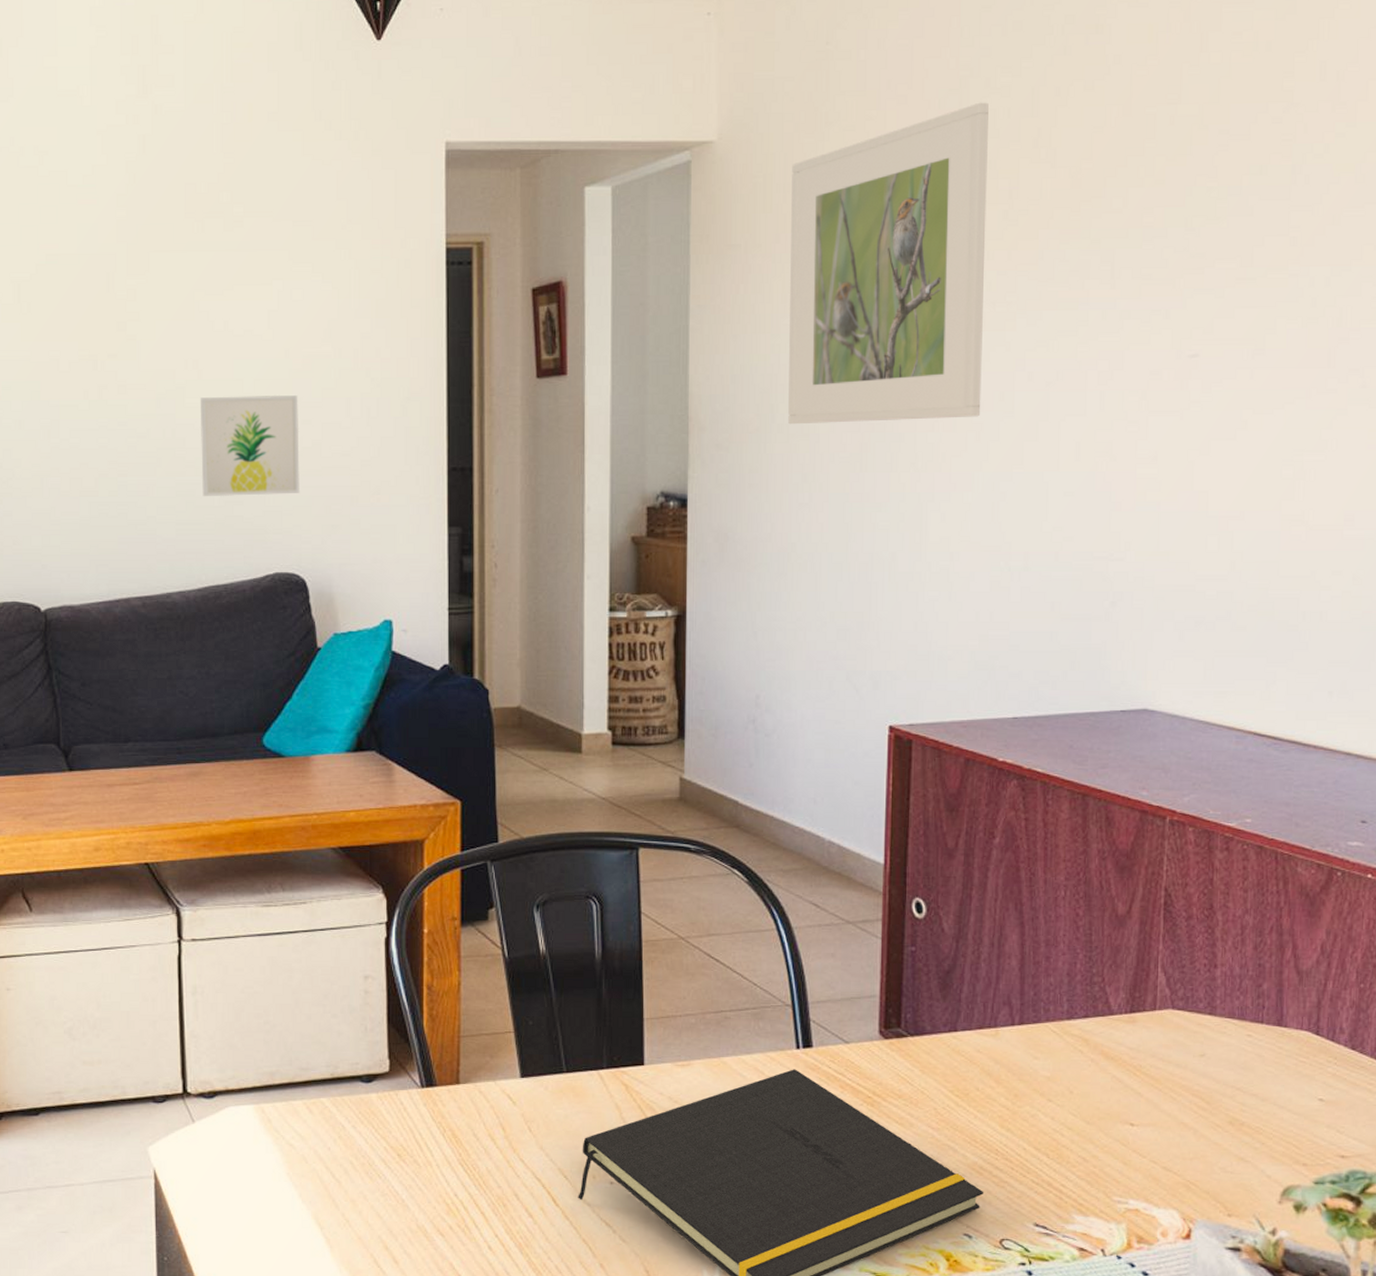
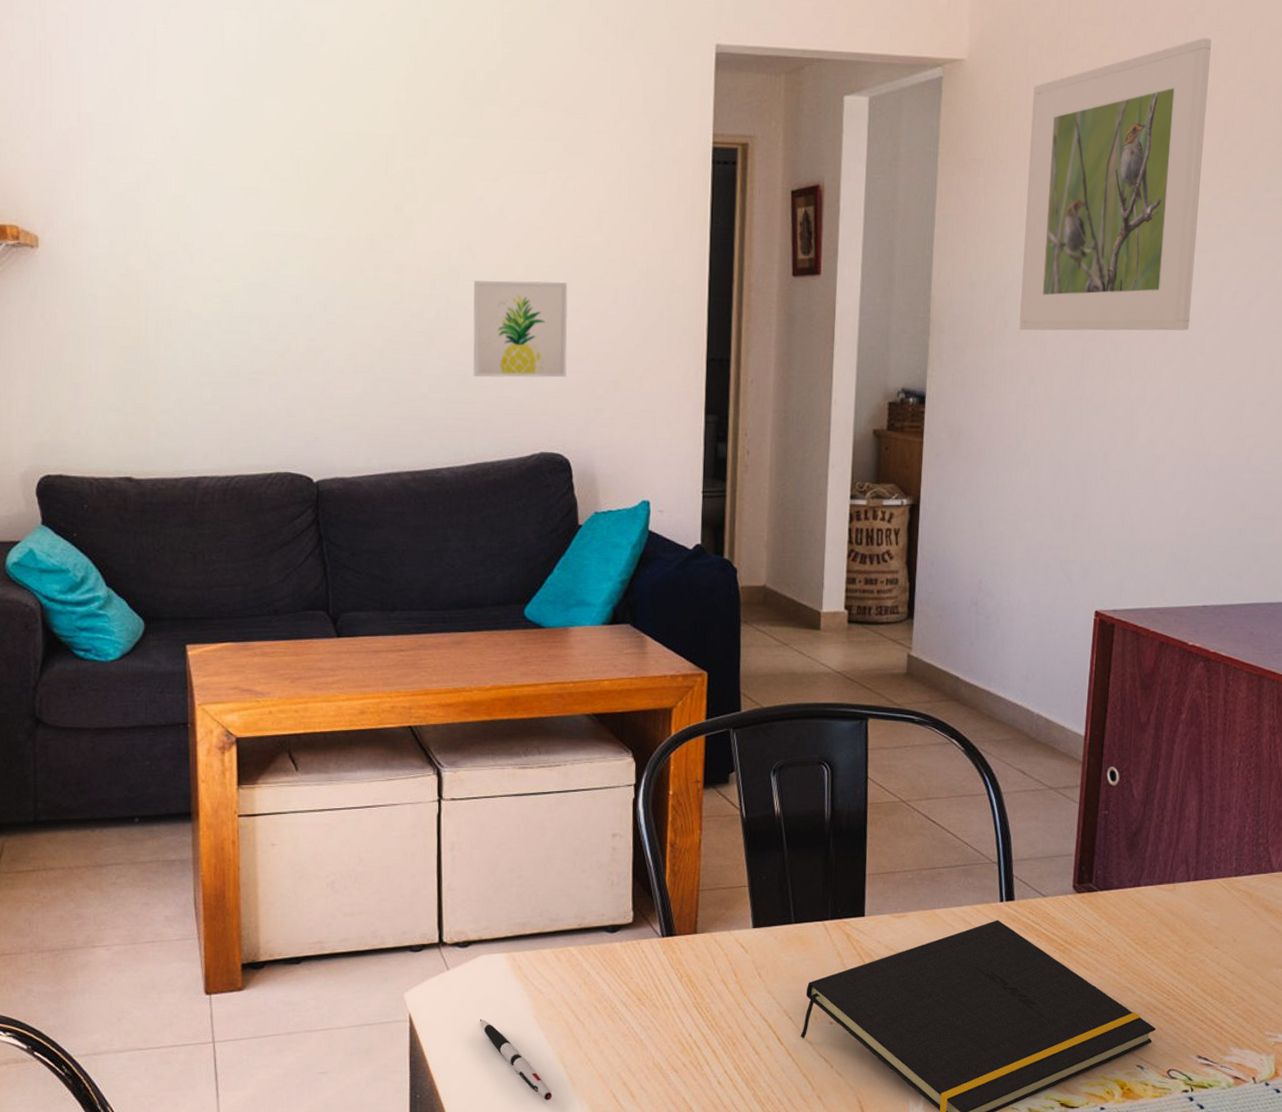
pen: none [229,1176,309,1265] -> present [480,1019,553,1100]

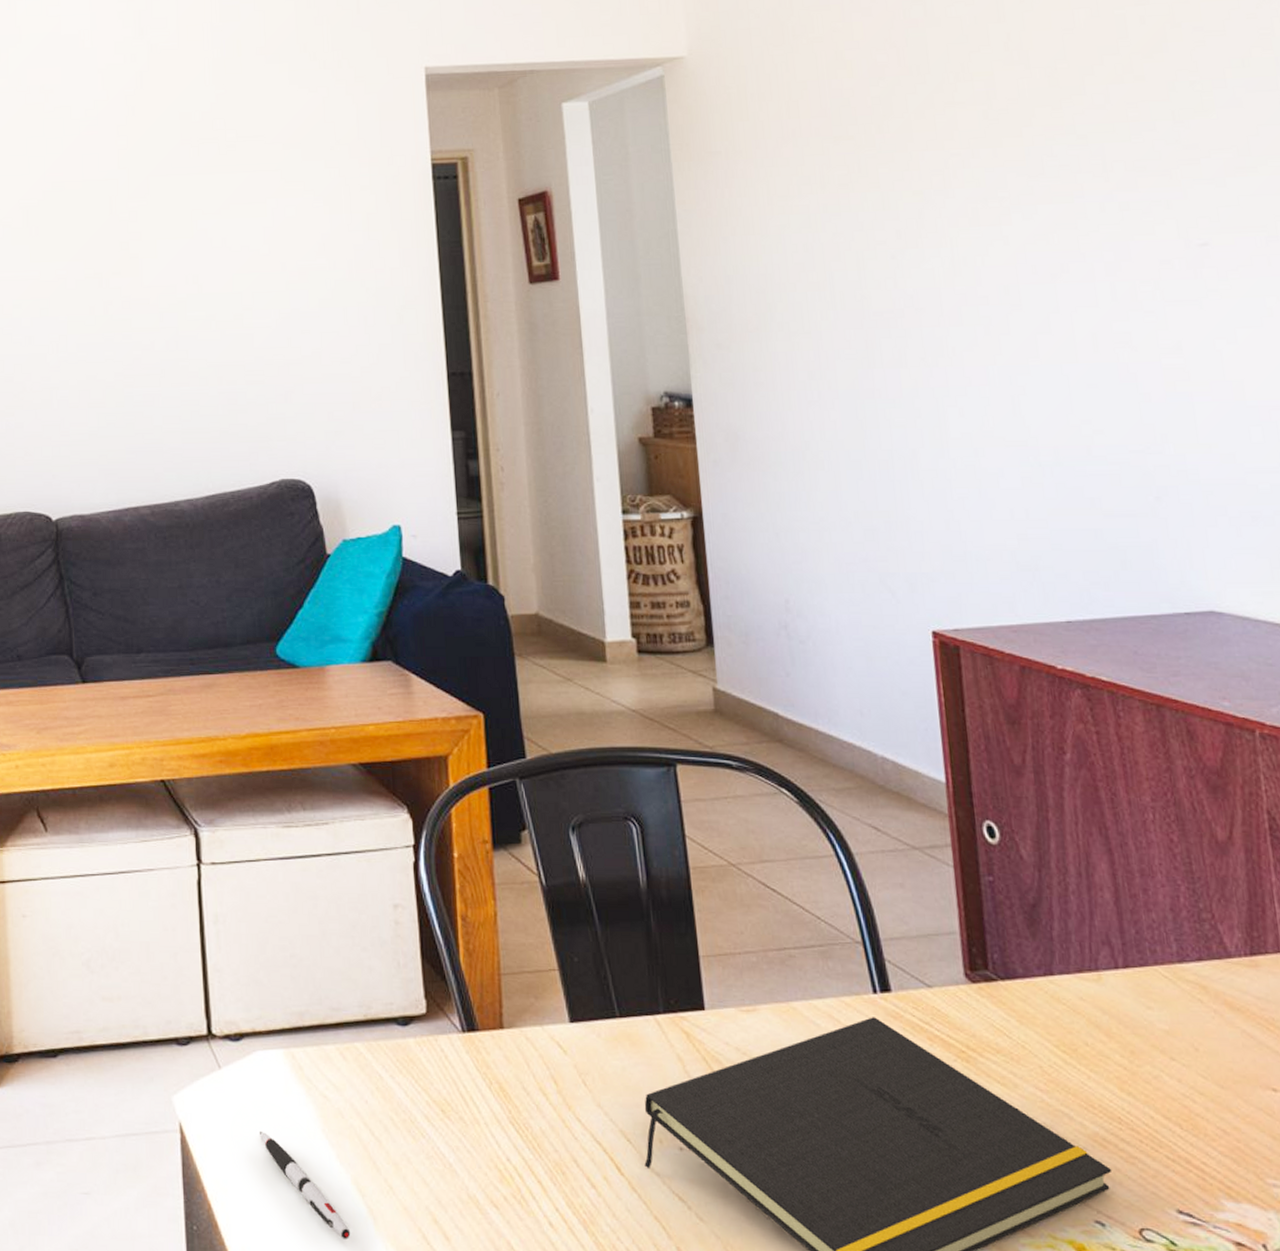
wall art: present [473,280,568,378] -> none [201,306,302,405]
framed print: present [1019,38,1211,331] -> none [764,10,987,323]

